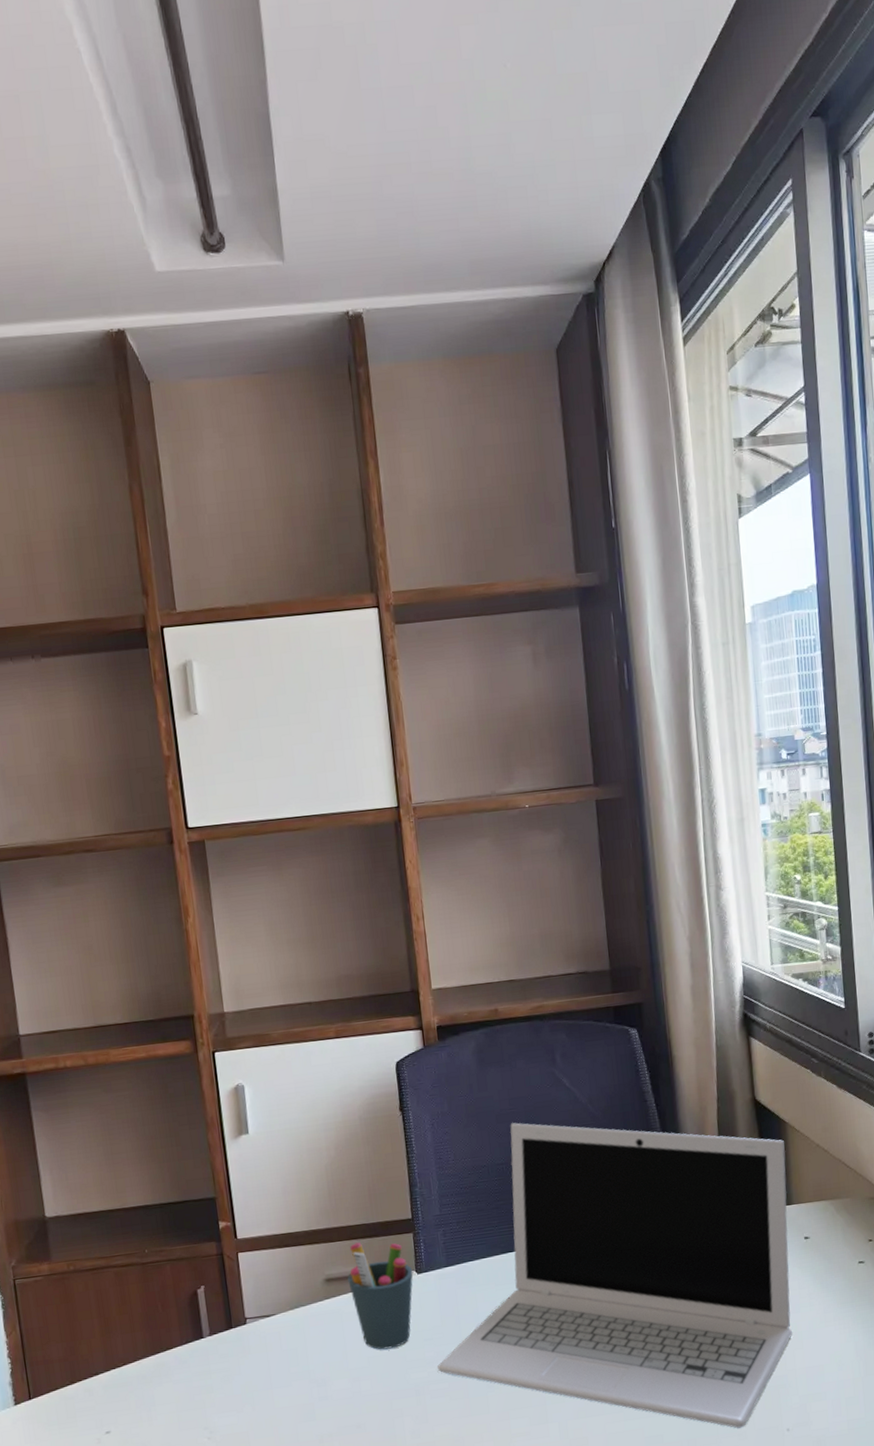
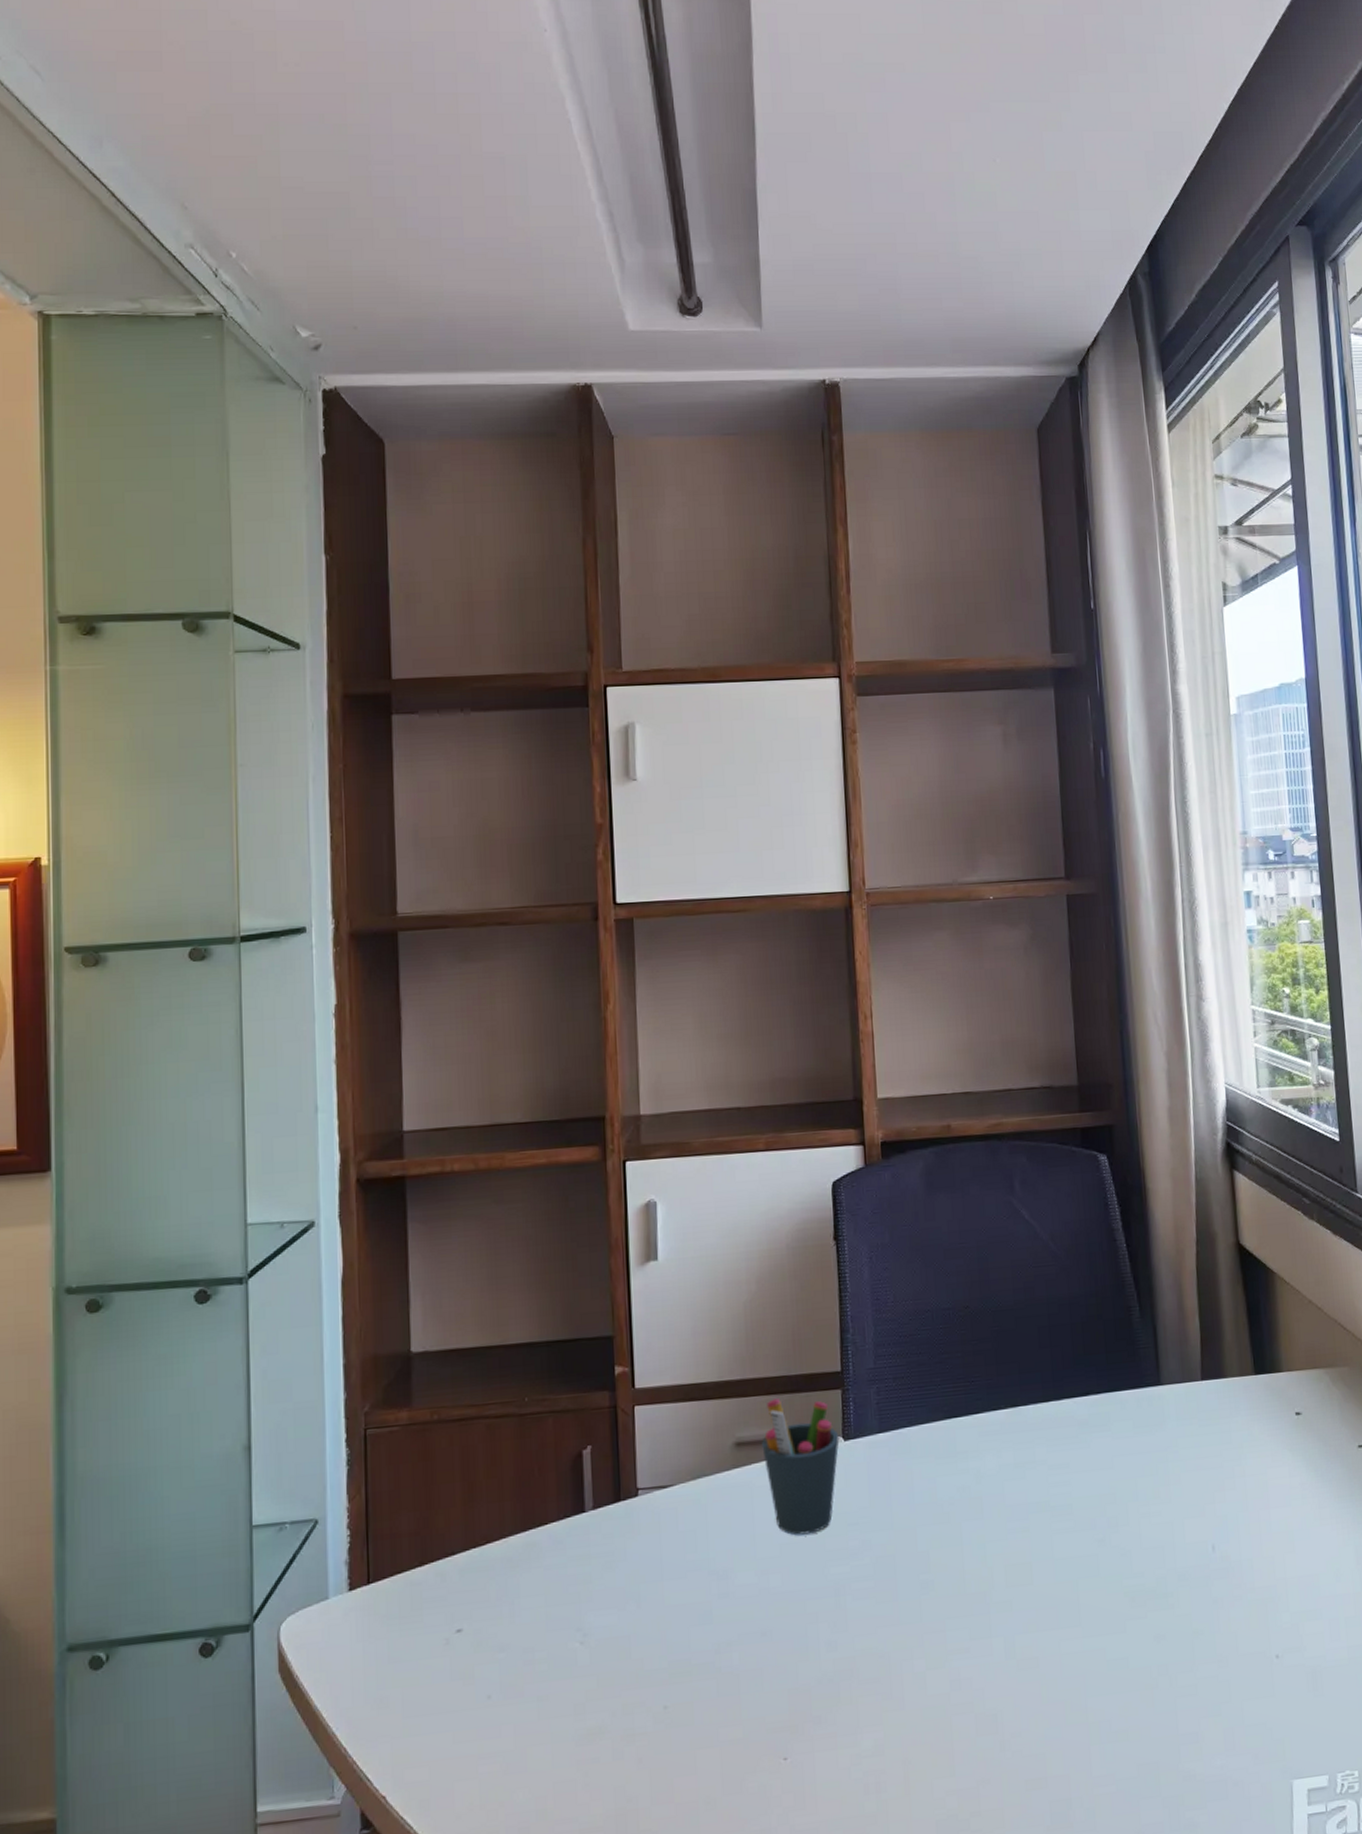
laptop: present [438,1122,793,1429] -> none [863,1260,1283,1653]

